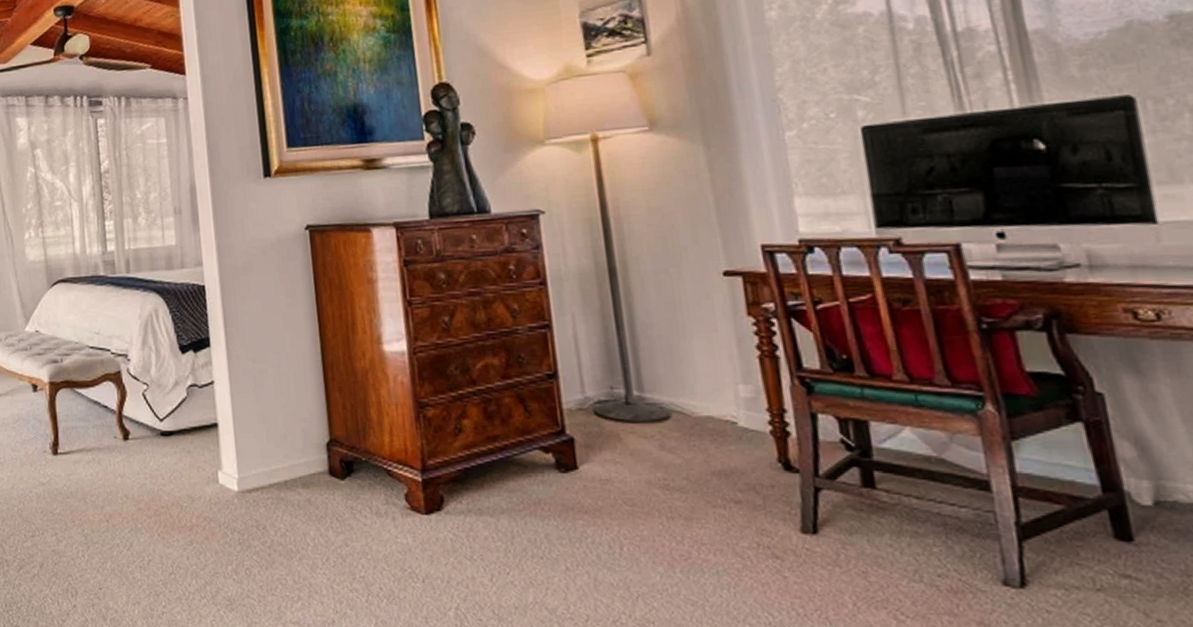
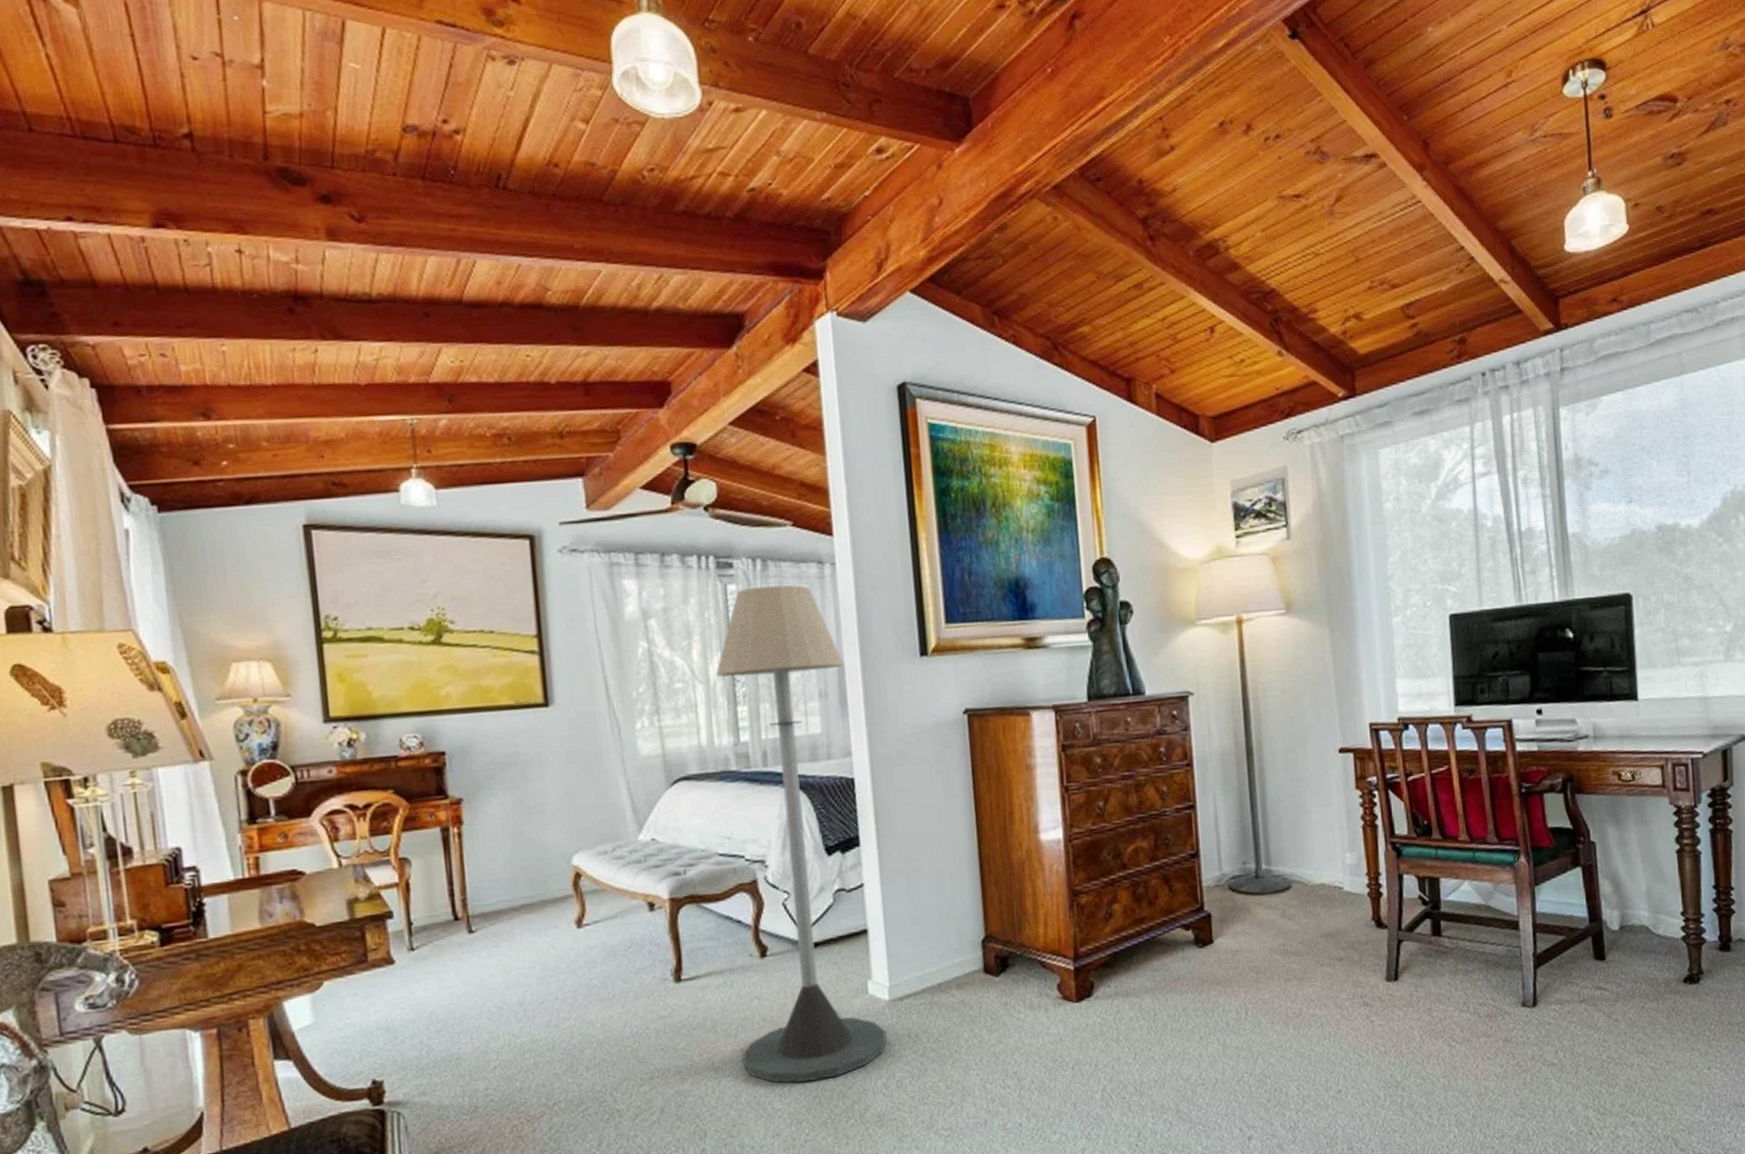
floor lamp: none [87,117,236,558] -> present [715,584,887,1083]

